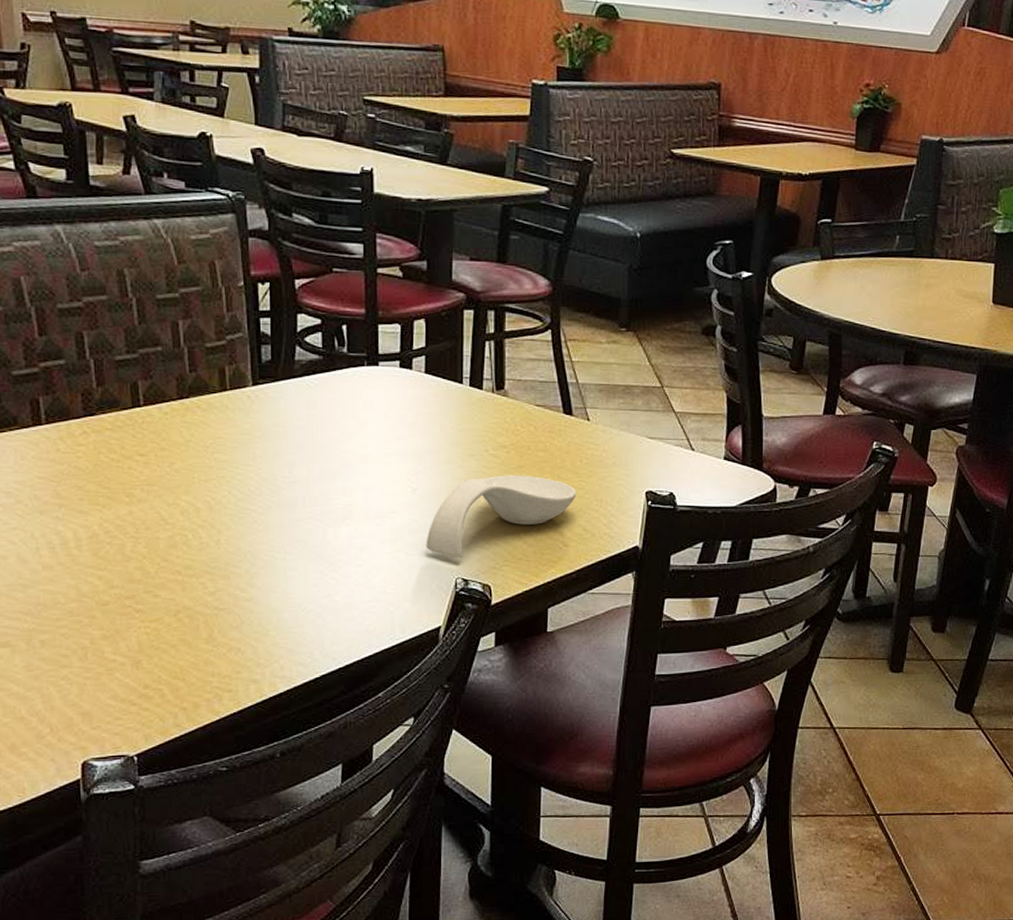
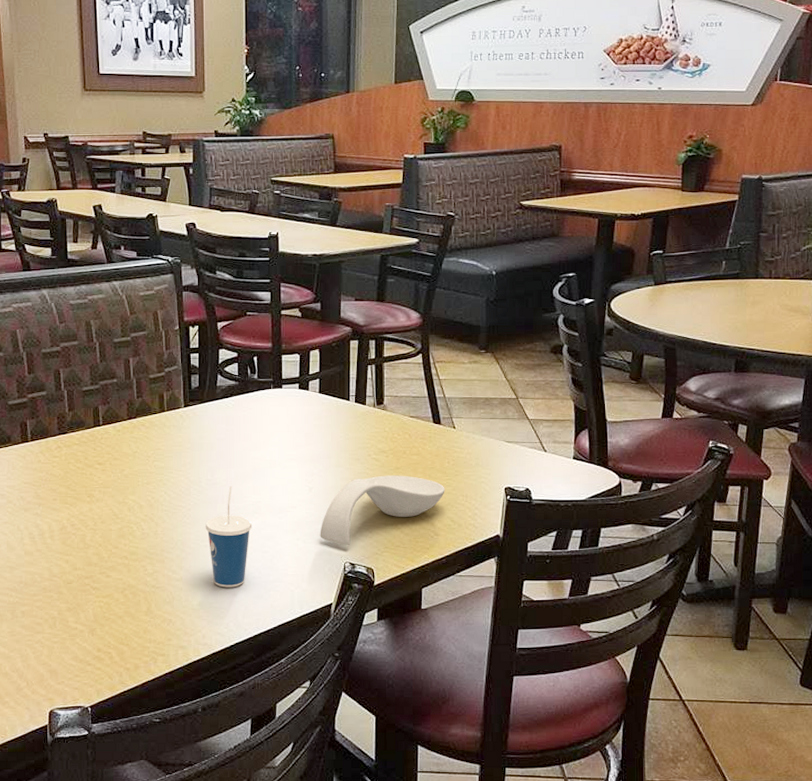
cup: none [282,485,342,609] -> present [205,486,252,588]

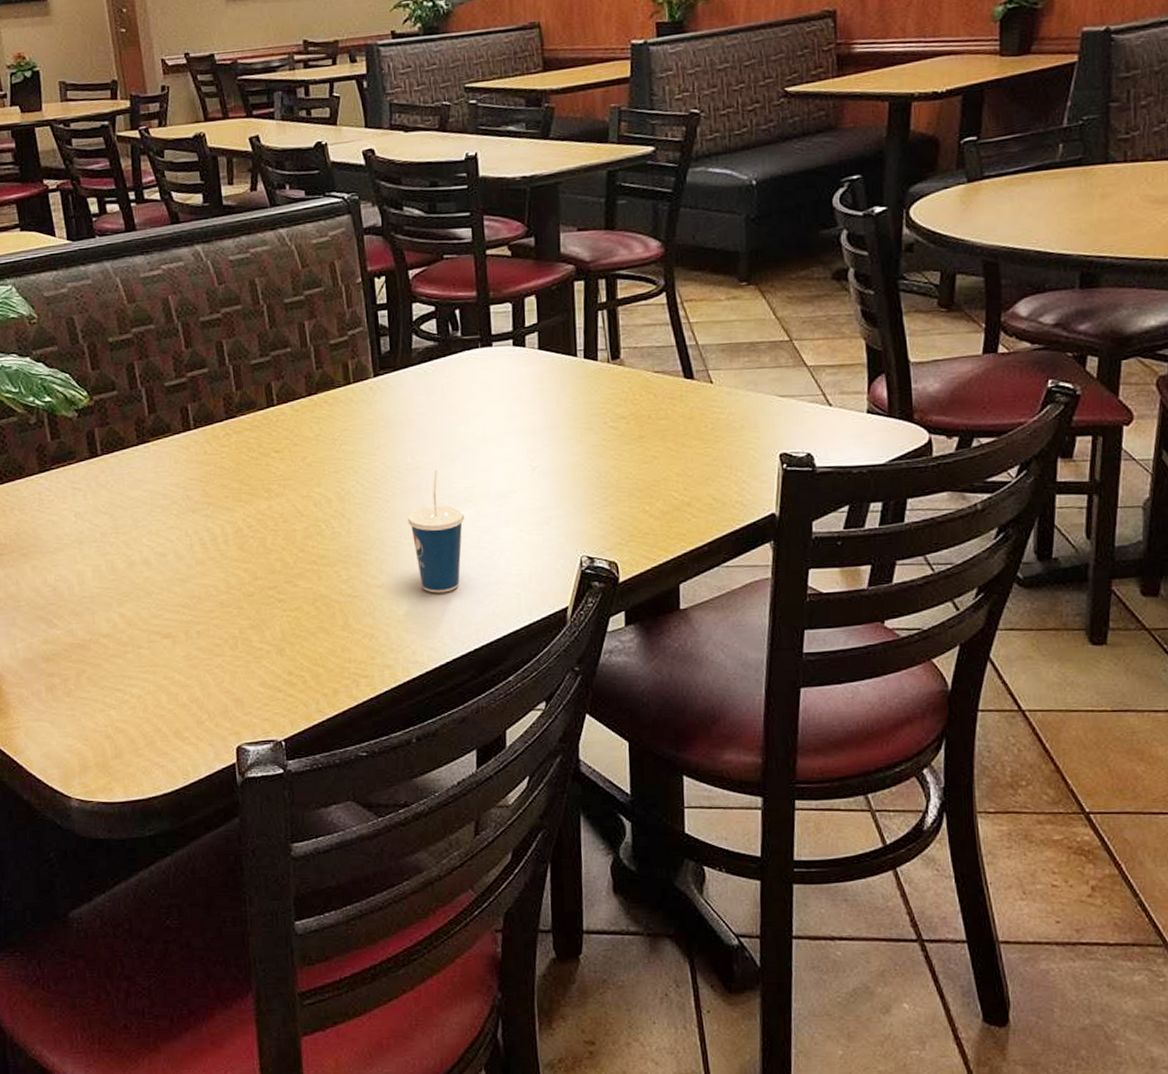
spoon rest: present [320,475,445,545] -> none [548,445,703,535]

